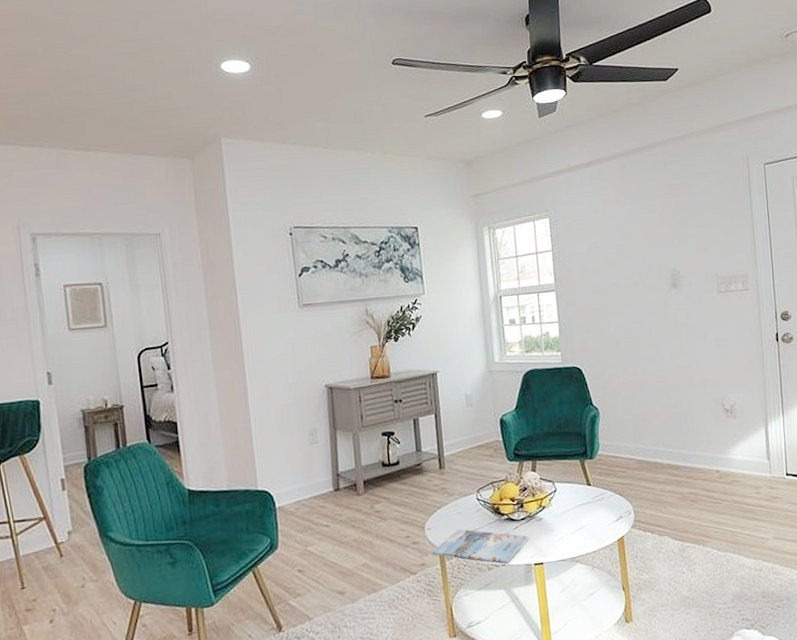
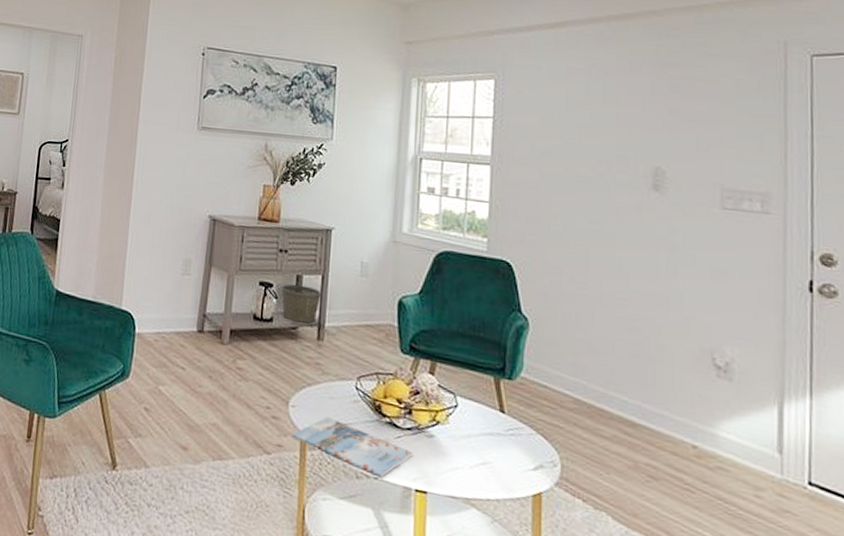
basket: none [402,426,437,459] -> present [281,284,322,324]

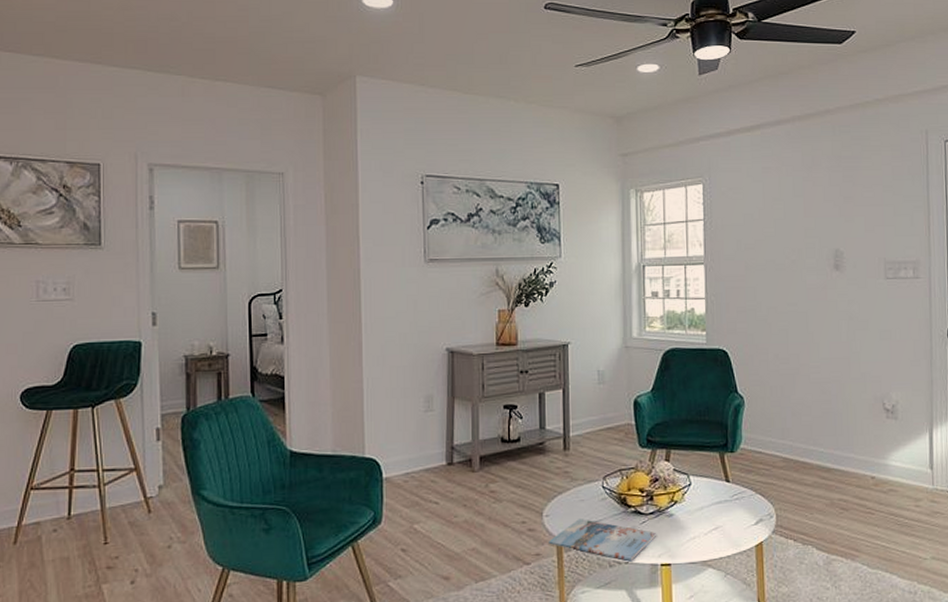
basket: present [281,284,322,324] -> none [525,401,564,437]

